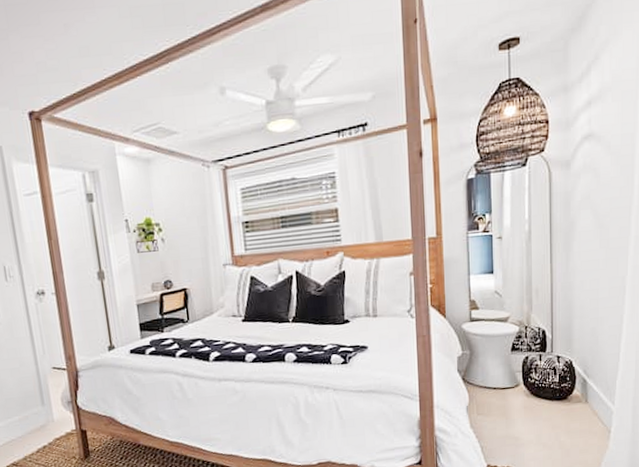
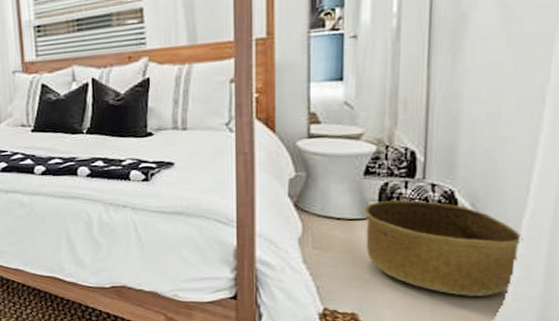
basket: none [513,370,617,445] -> present [365,200,523,296]

